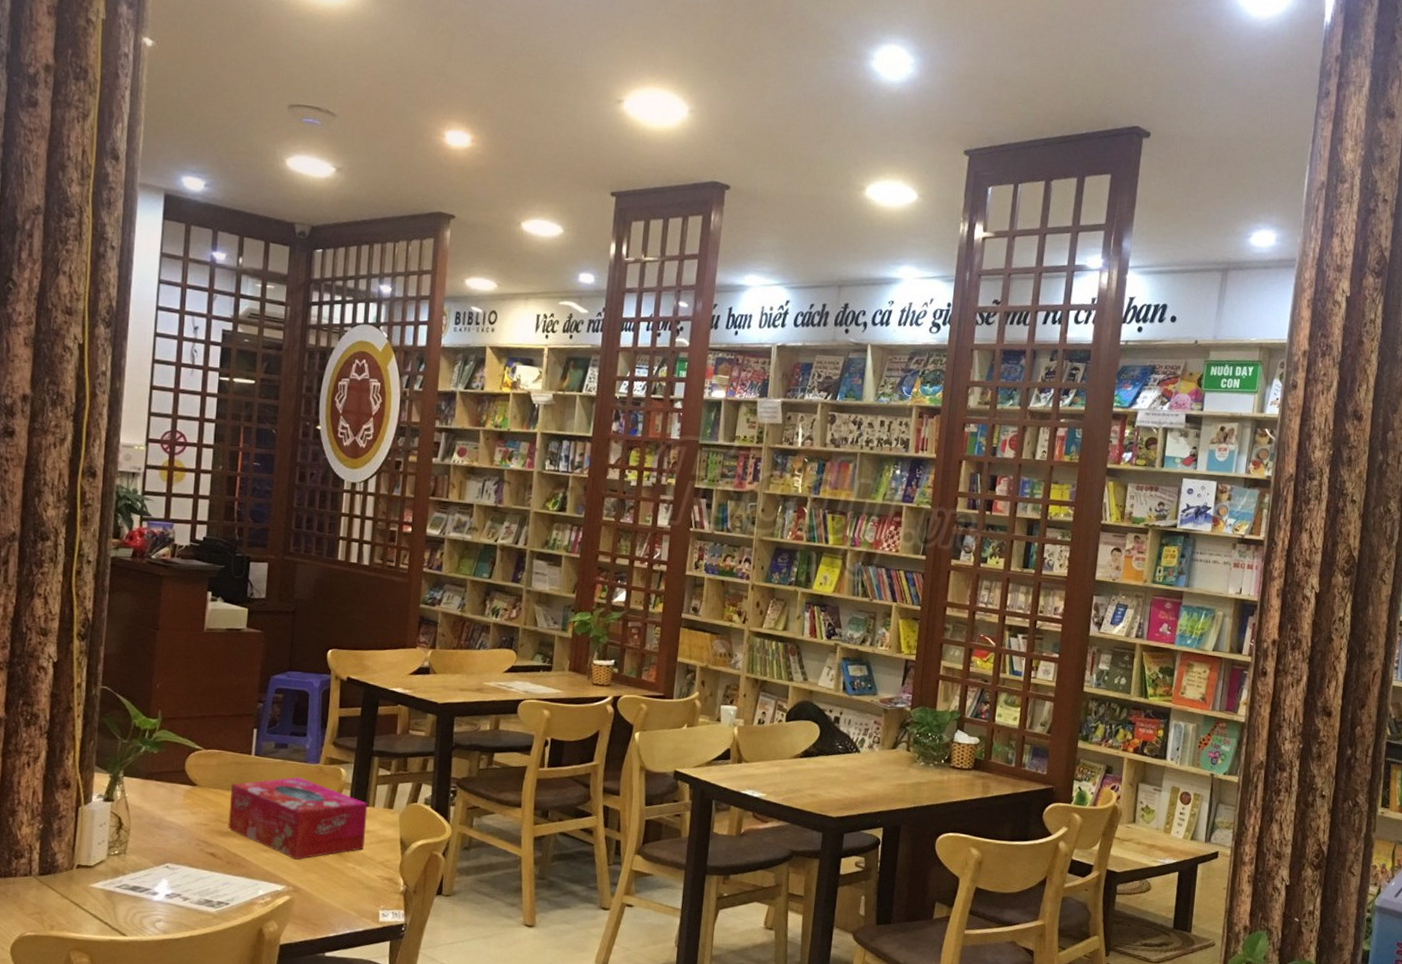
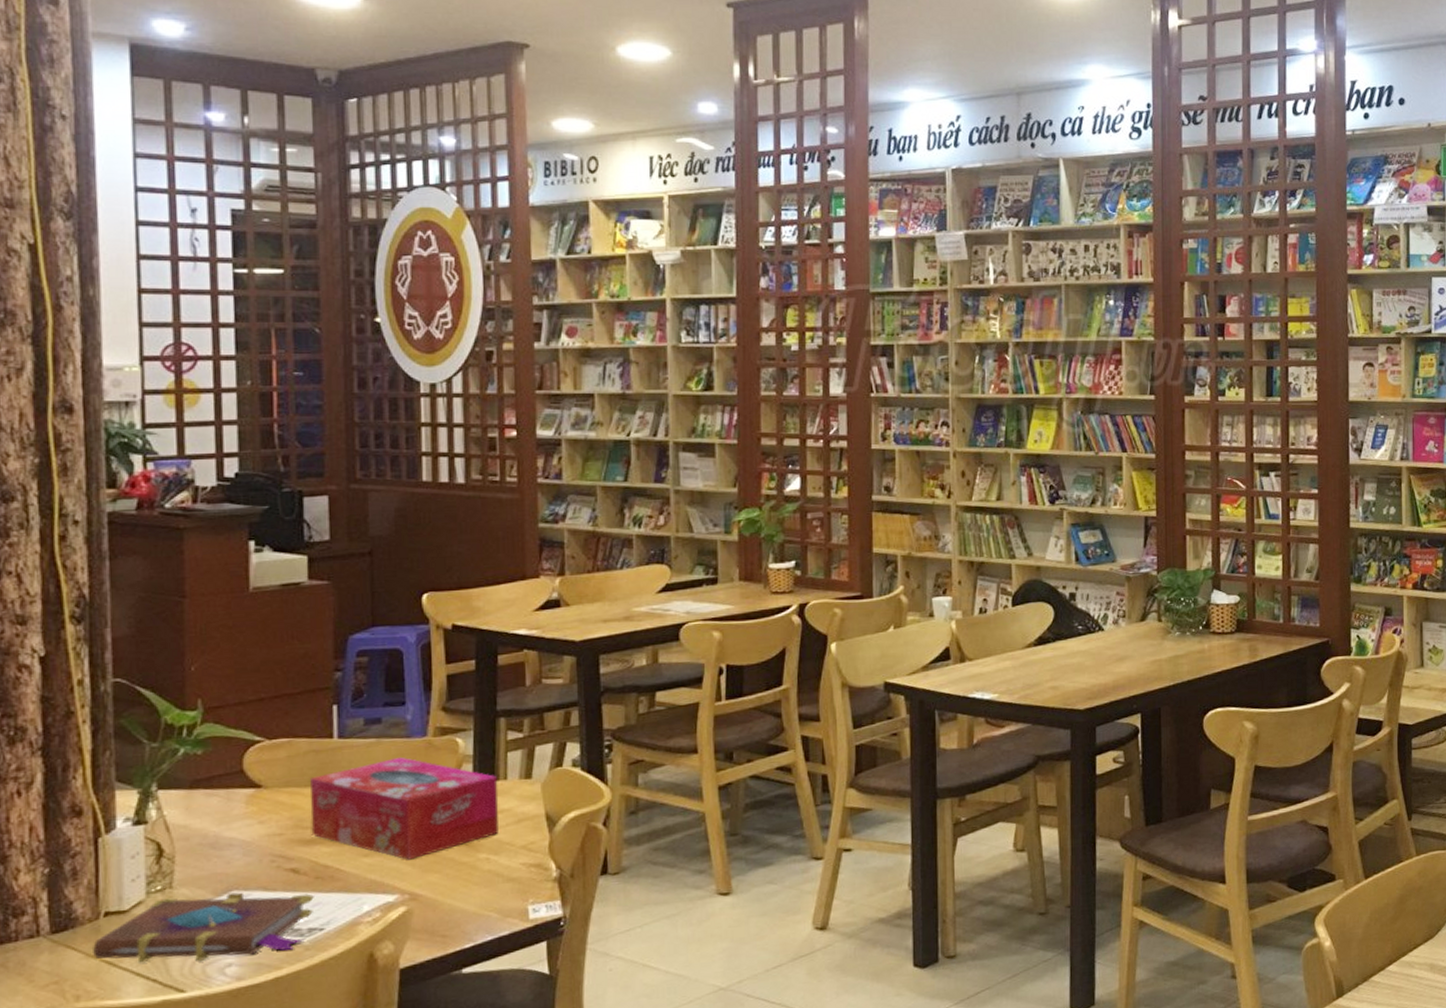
book: none [66,861,225,917] -> present [93,892,314,963]

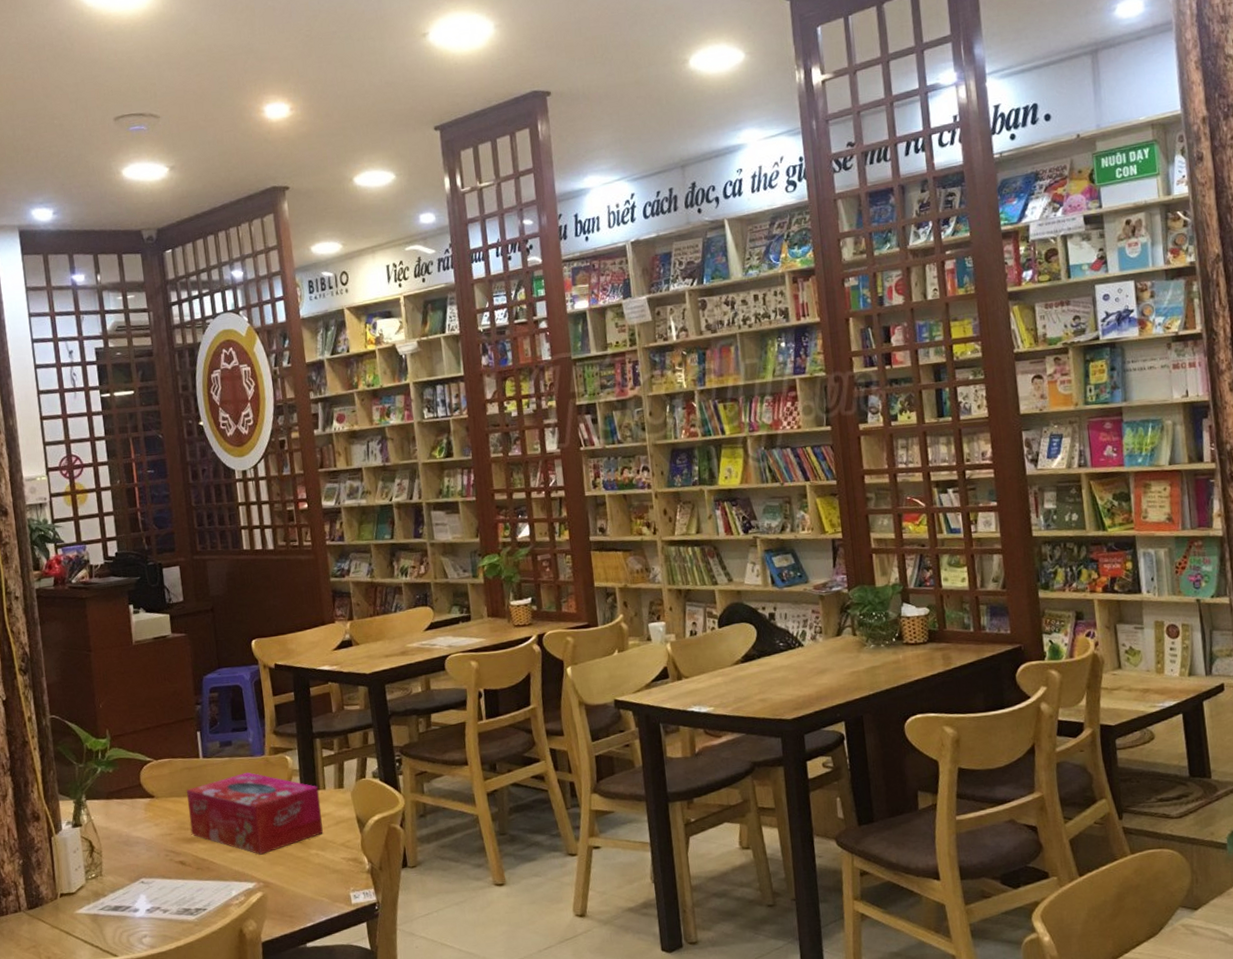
book: present [93,892,314,963] -> none [55,879,198,933]

